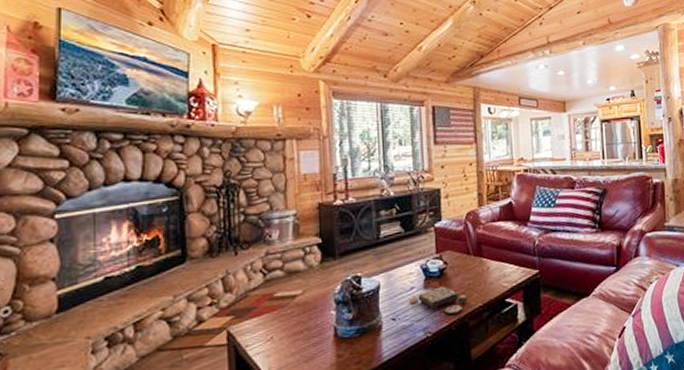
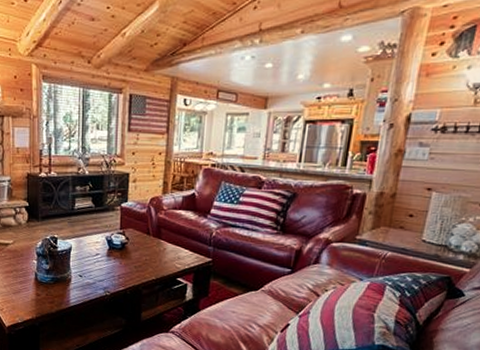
board game: present [408,286,468,315] -> none [93,257,143,282]

